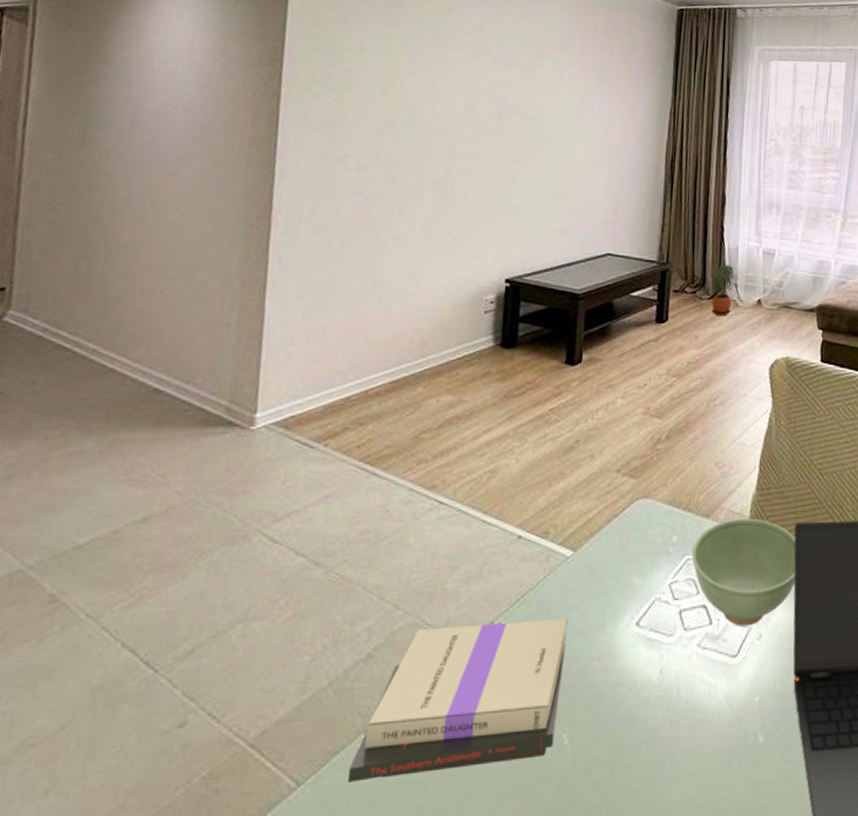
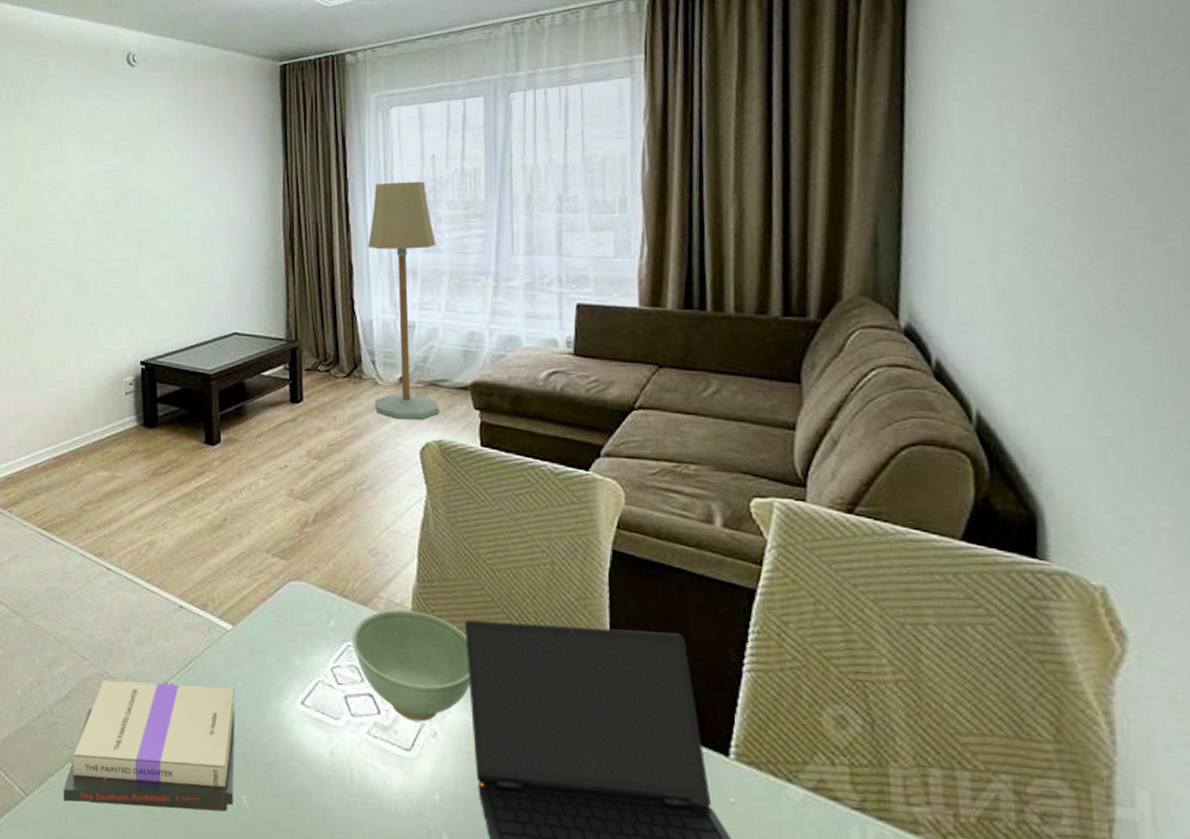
potted plant: present [710,265,734,316] -> none [345,340,371,396]
floor lamp: none [734,125,799,338] -> present [368,181,440,419]

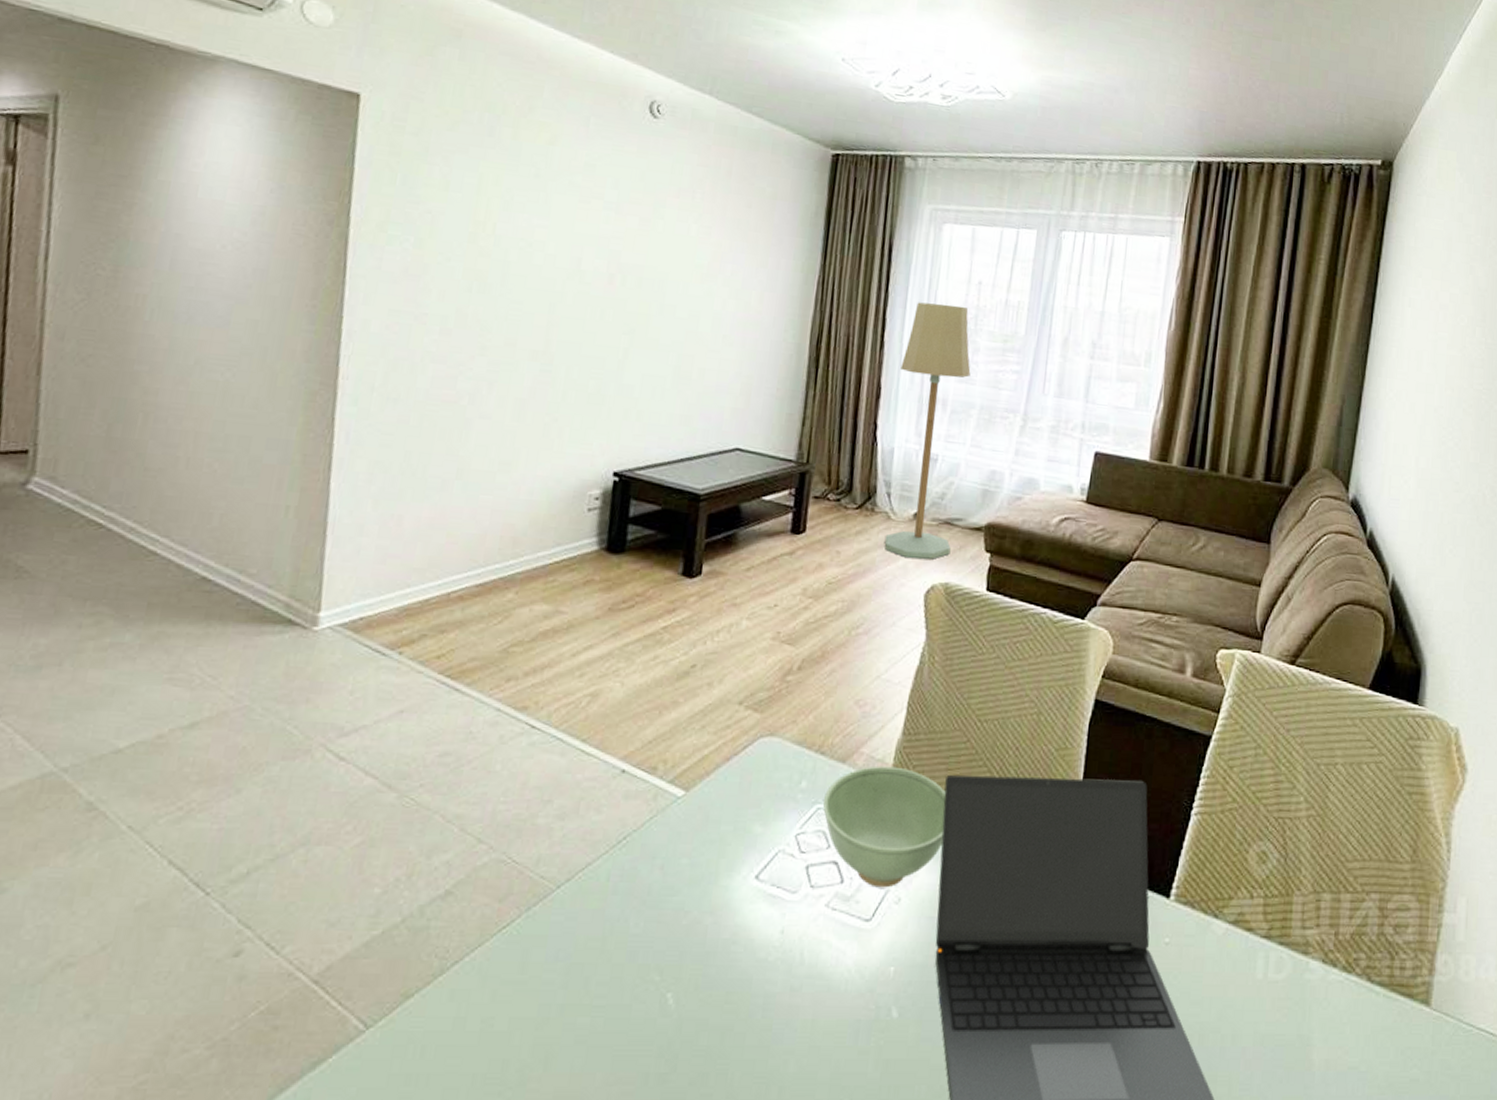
books: present [63,679,235,812] -> none [422,865,677,1029]

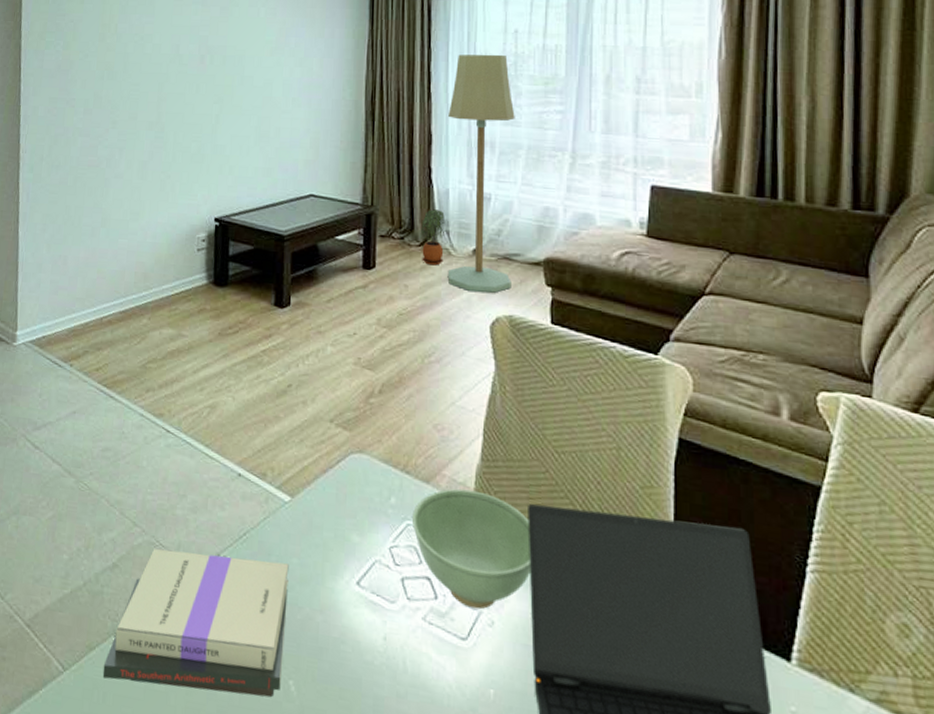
books: none [422,865,677,1029] -> present [102,548,289,698]
potted plant: none [857,469,887,530] -> present [419,209,445,266]

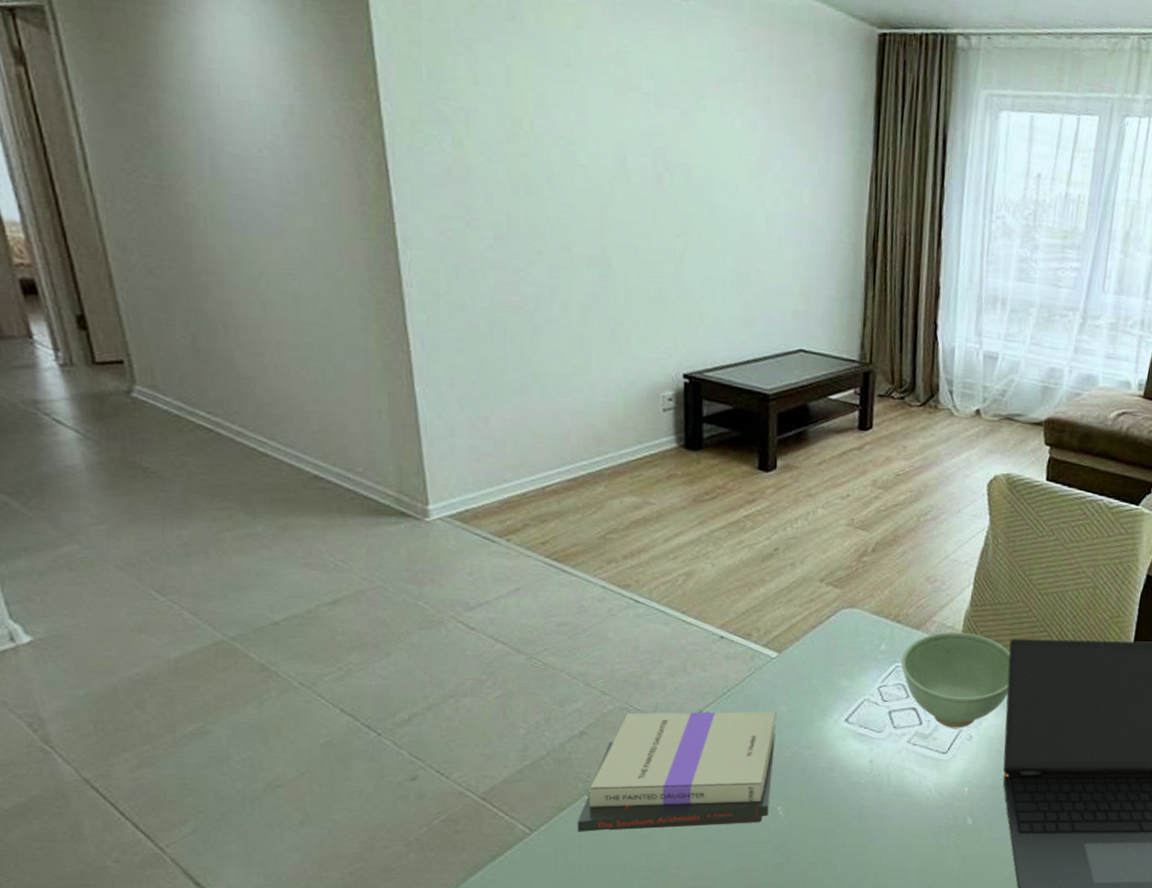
potted plant: present [419,209,445,266] -> none [921,368,949,426]
floor lamp: present [447,54,515,293] -> none [948,197,1030,453]

